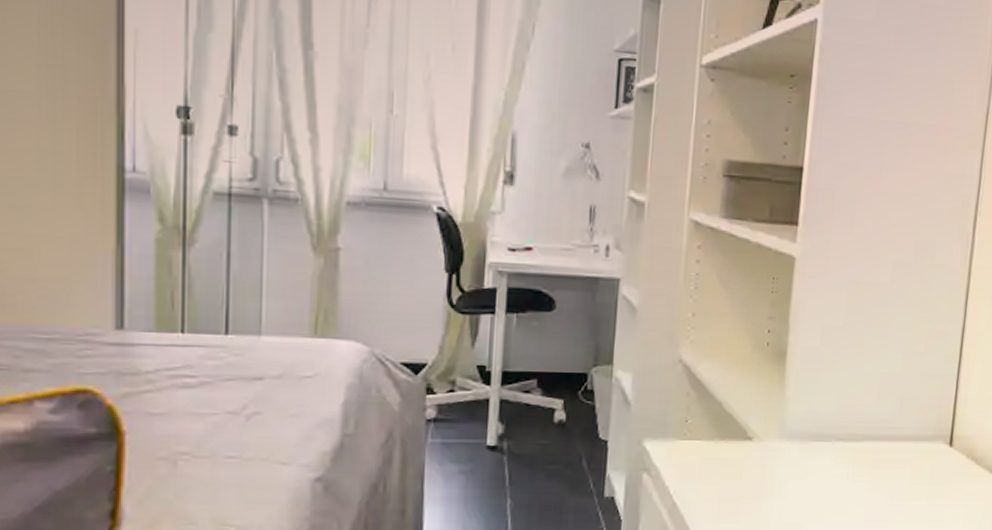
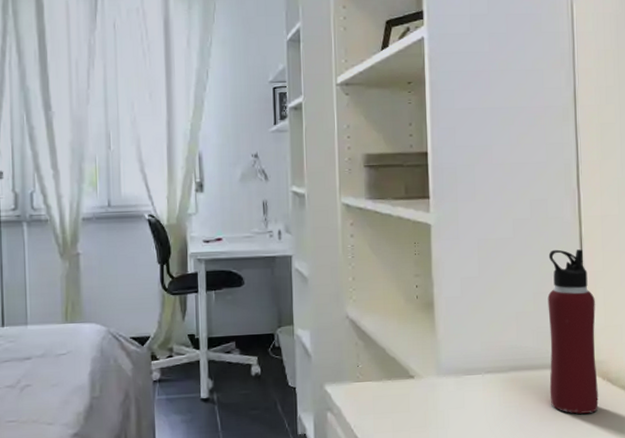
water bottle: none [905,302,973,494] -> present [547,249,599,414]

